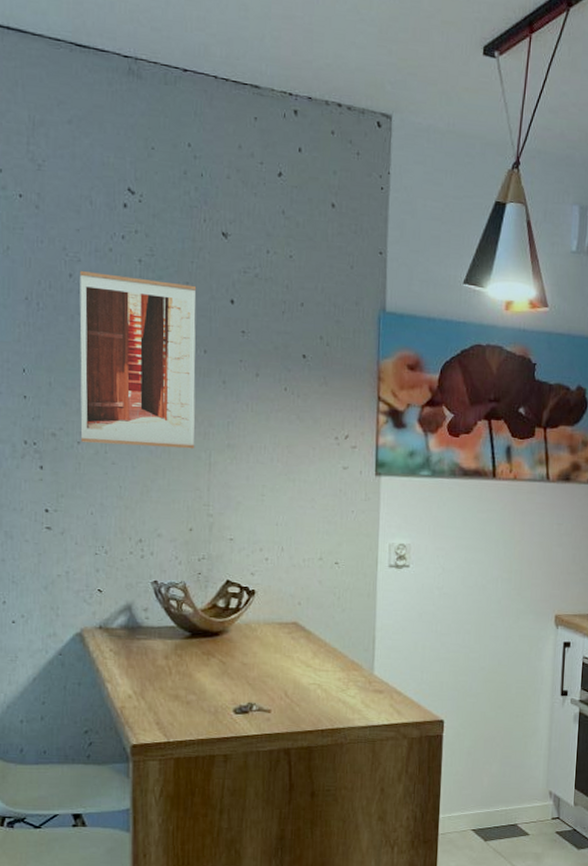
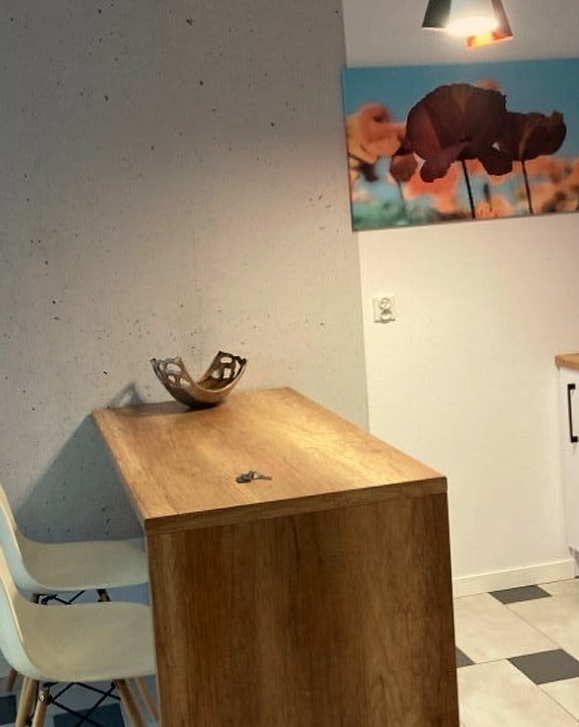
wall art: present [79,271,197,449] -> none [66,73,179,235]

